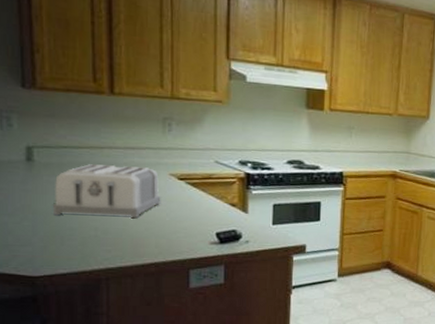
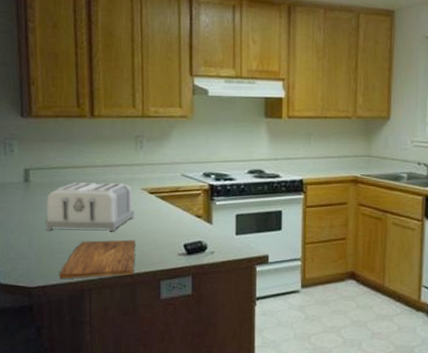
cutting board: none [69,227,162,268] -> present [58,239,136,279]

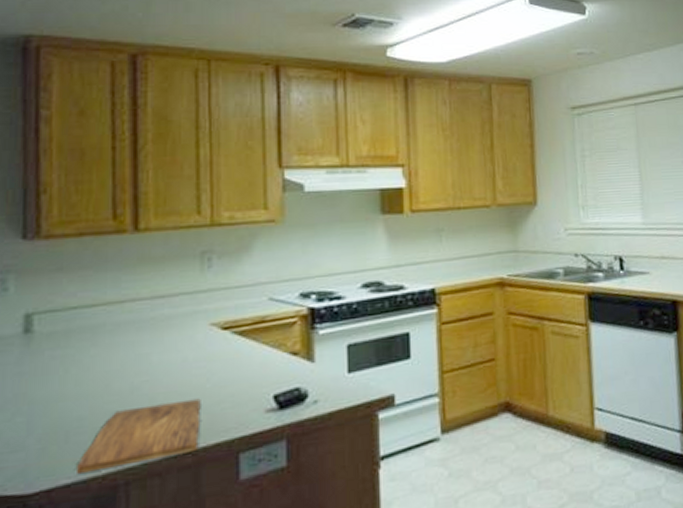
toaster: present [46,182,135,232] -> none [56,319,200,403]

